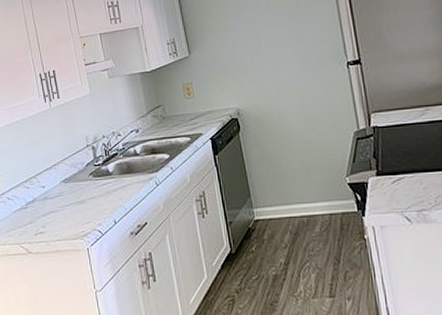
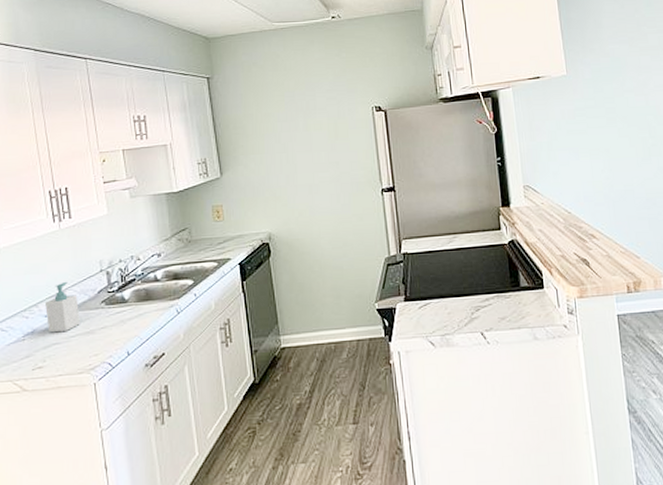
soap bottle: none [42,155,72,202] -> present [45,281,80,333]

